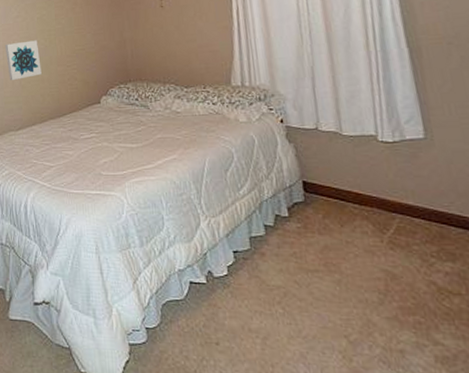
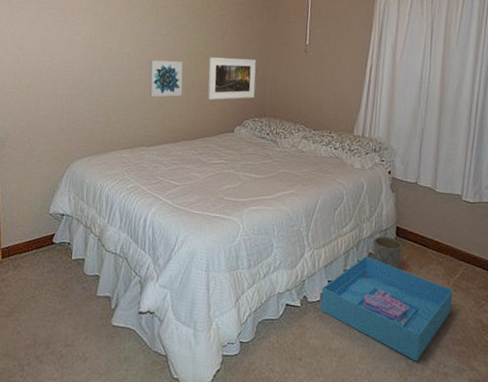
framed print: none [63,24,115,73] -> present [207,57,257,100]
storage bin: none [227,219,393,339] -> present [320,256,453,362]
planter: none [278,194,316,230] -> present [373,236,403,269]

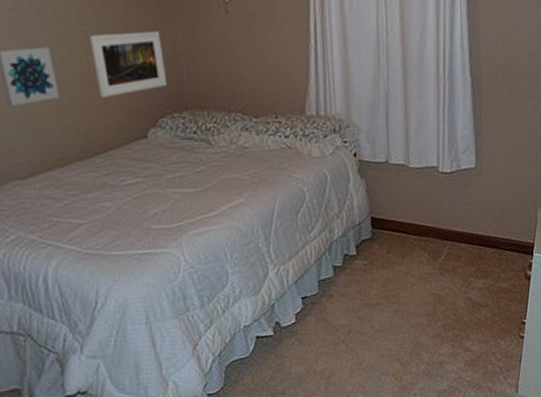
storage bin: present [320,256,453,362] -> none [295,259,440,359]
planter: present [373,236,403,269] -> none [347,231,381,266]

